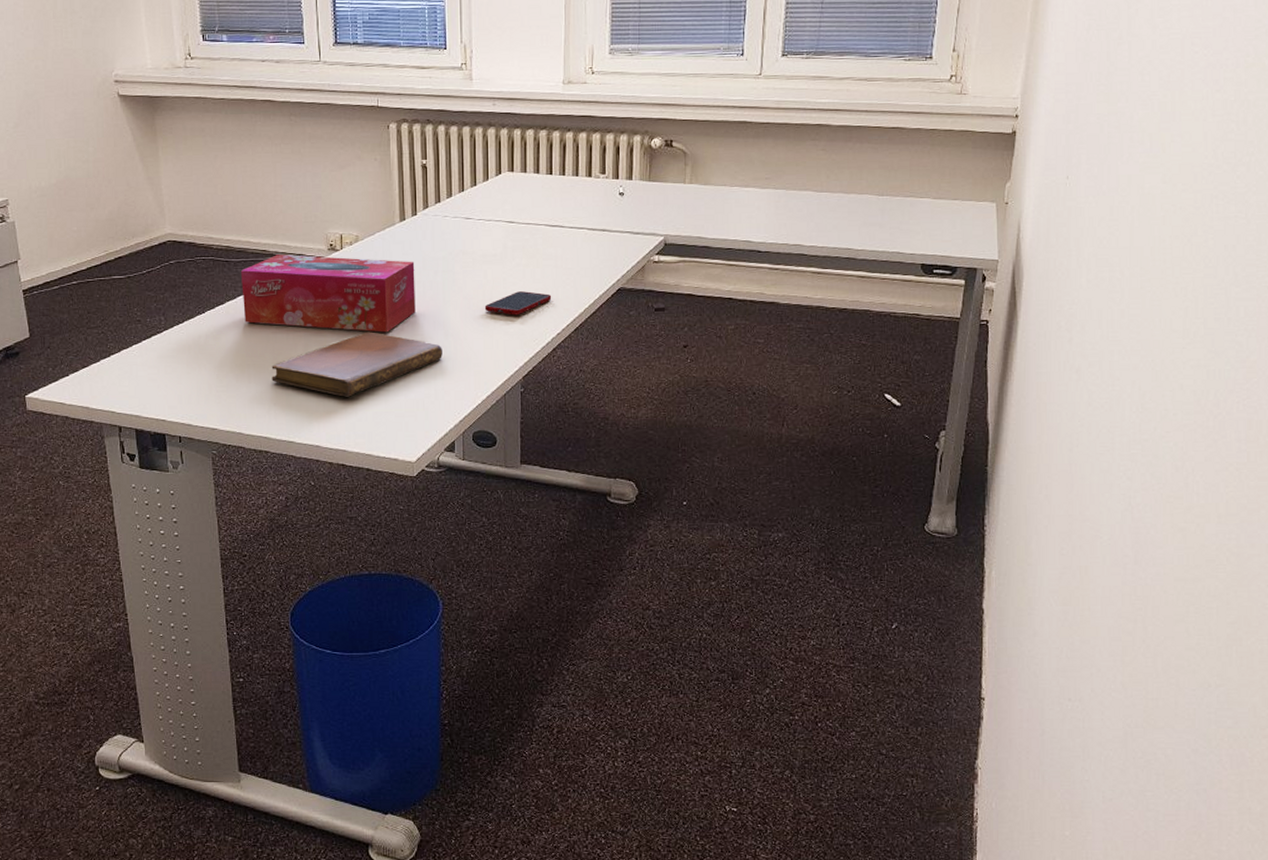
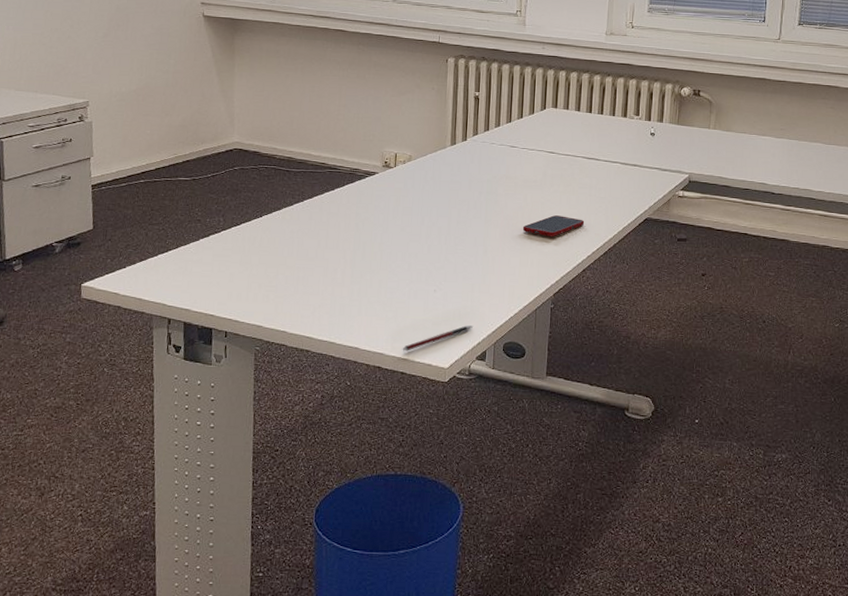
tissue box: present [240,254,416,333] -> none [298,168,462,246]
notebook: present [271,332,442,397] -> none [319,244,481,303]
pen: none [365,416,440,447] -> present [402,325,474,351]

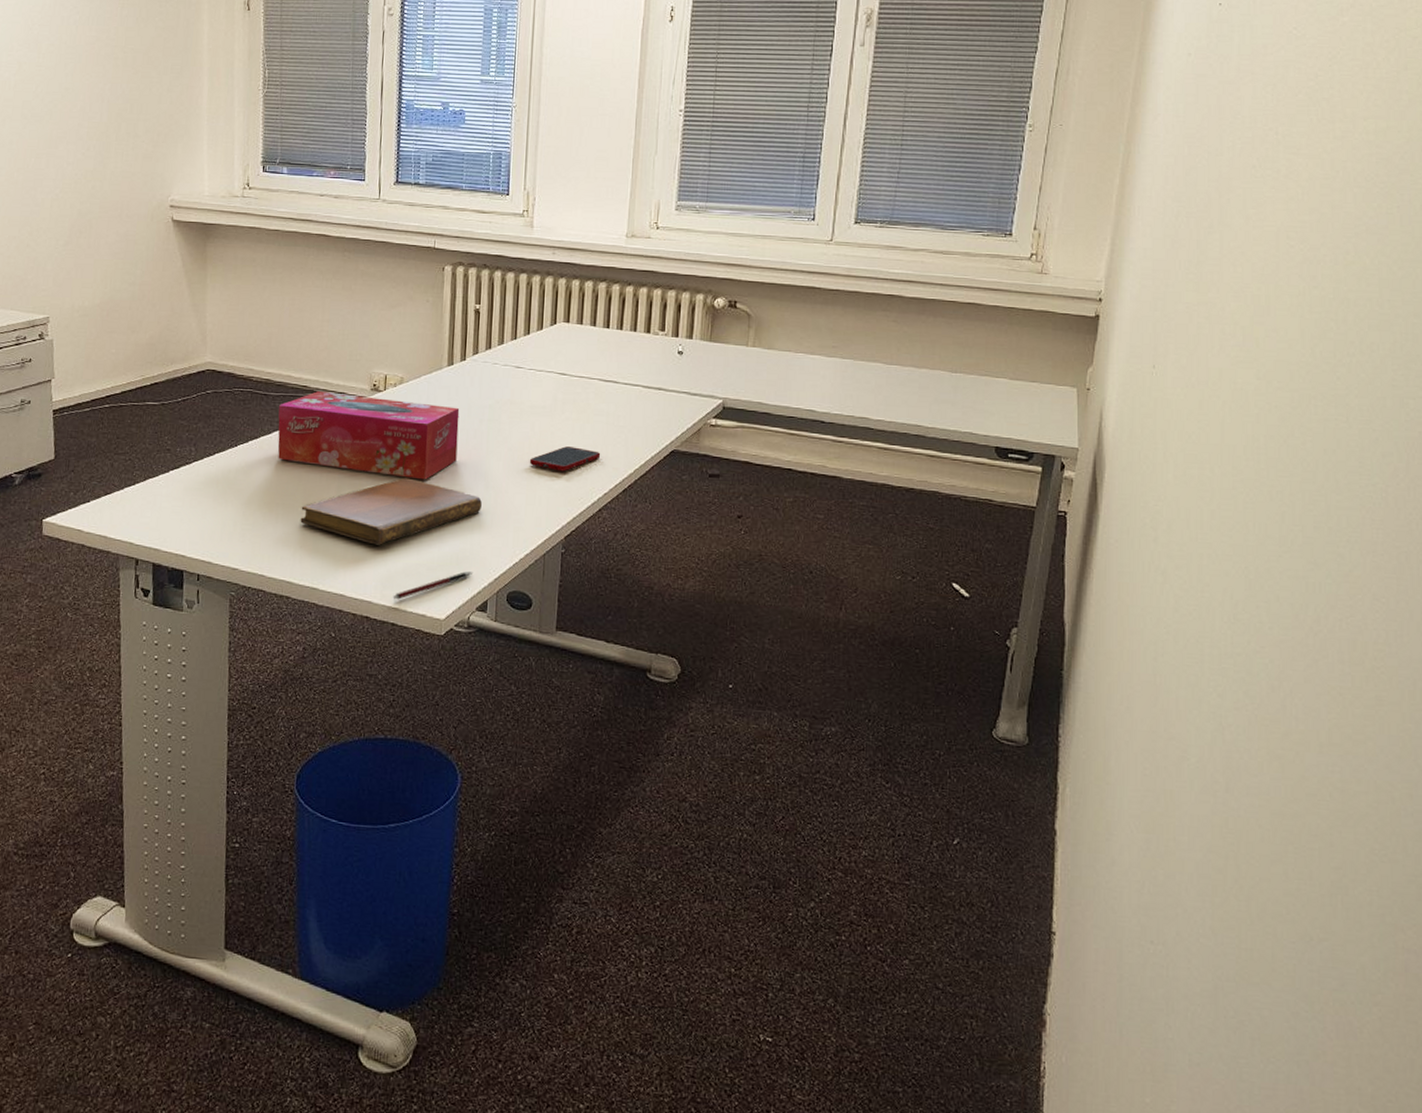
tissue box: none [298,168,462,246] -> present [277,391,460,480]
notebook: none [319,244,481,303] -> present [300,478,482,545]

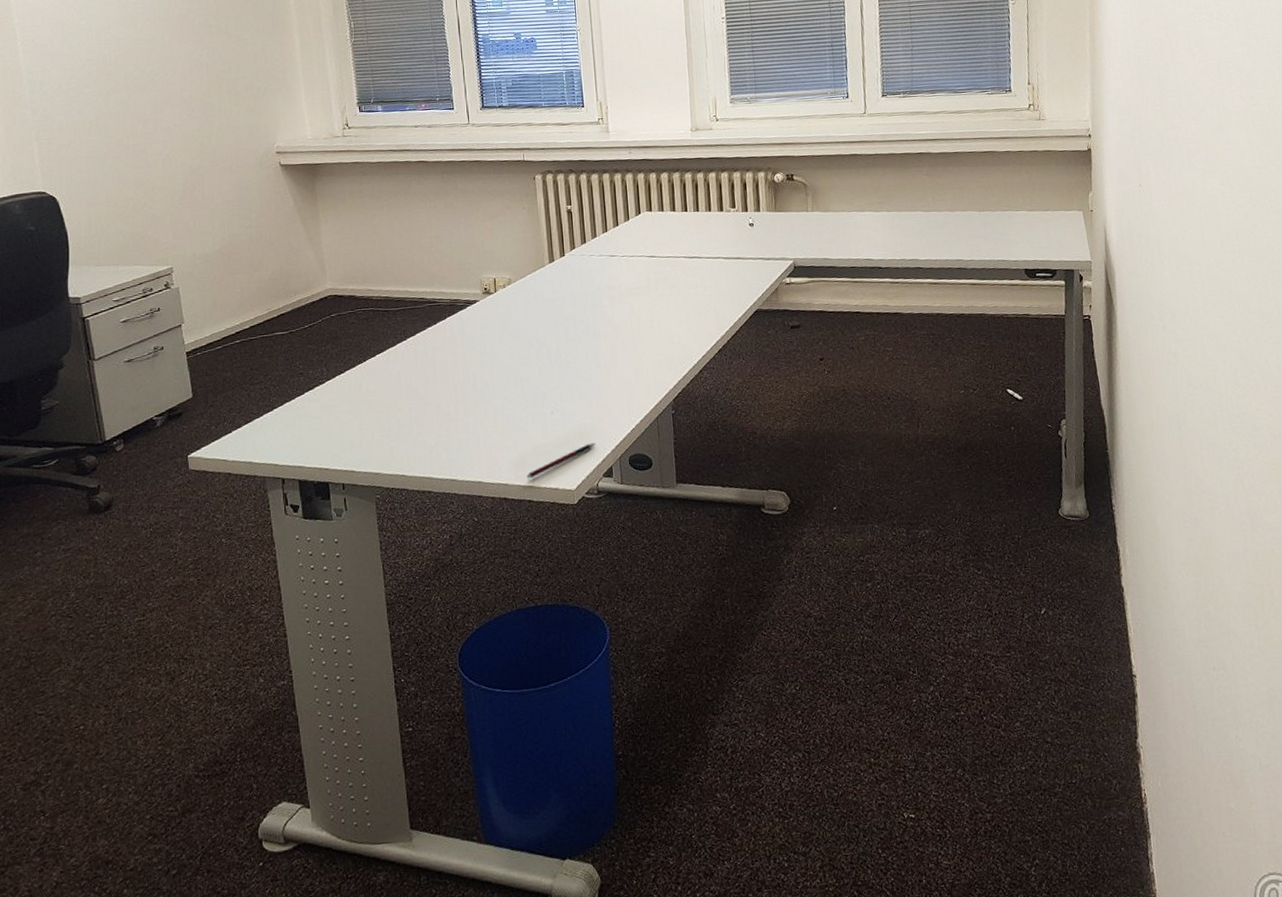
tissue box: present [277,391,460,480] -> none [399,298,568,368]
notebook: present [300,478,482,545] -> none [432,367,596,432]
cell phone: present [529,446,601,472] -> none [632,319,695,342]

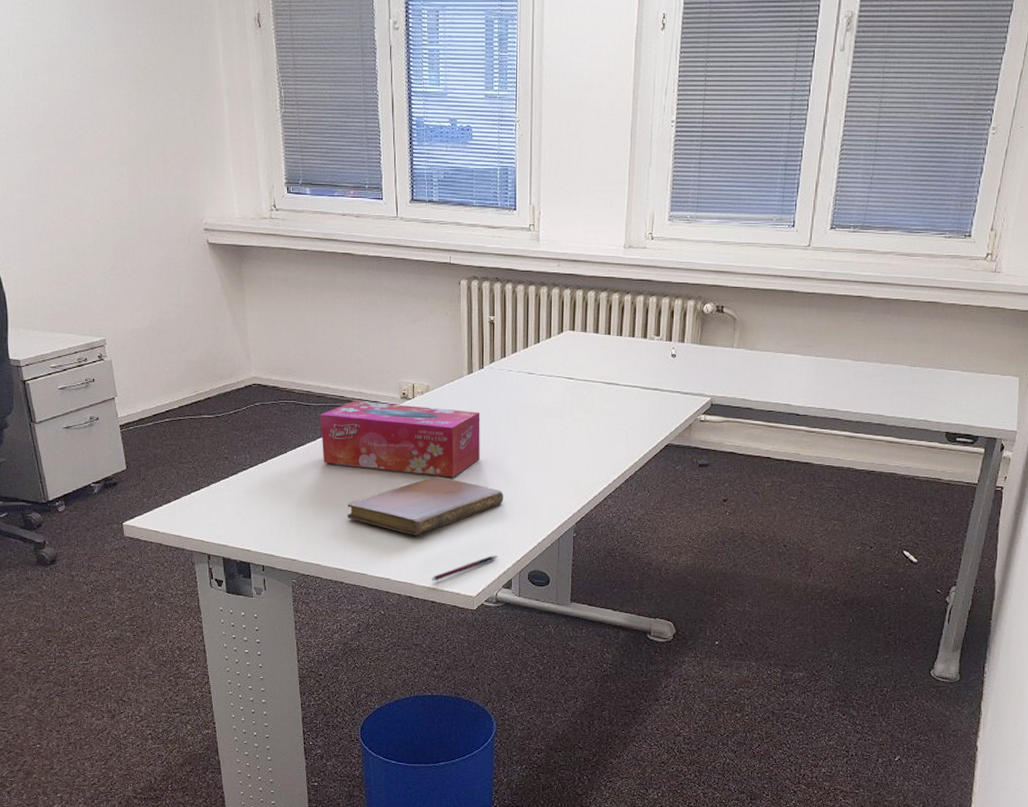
tissue box: none [399,298,568,368] -> present [320,401,480,477]
notebook: none [432,367,596,432] -> present [347,476,503,535]

